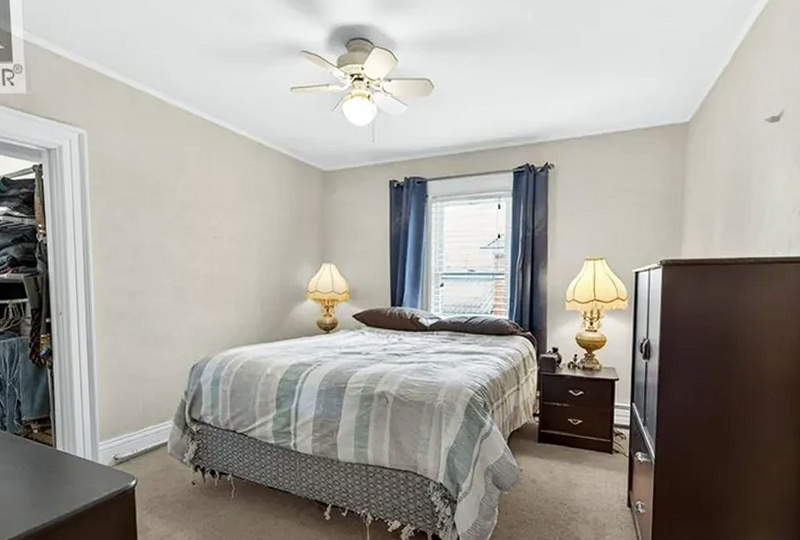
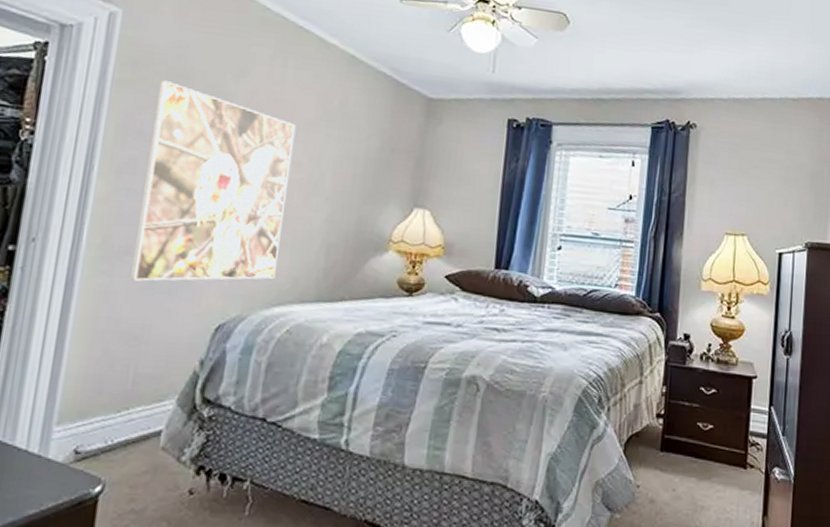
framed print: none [123,183,227,337] -> present [129,80,297,281]

